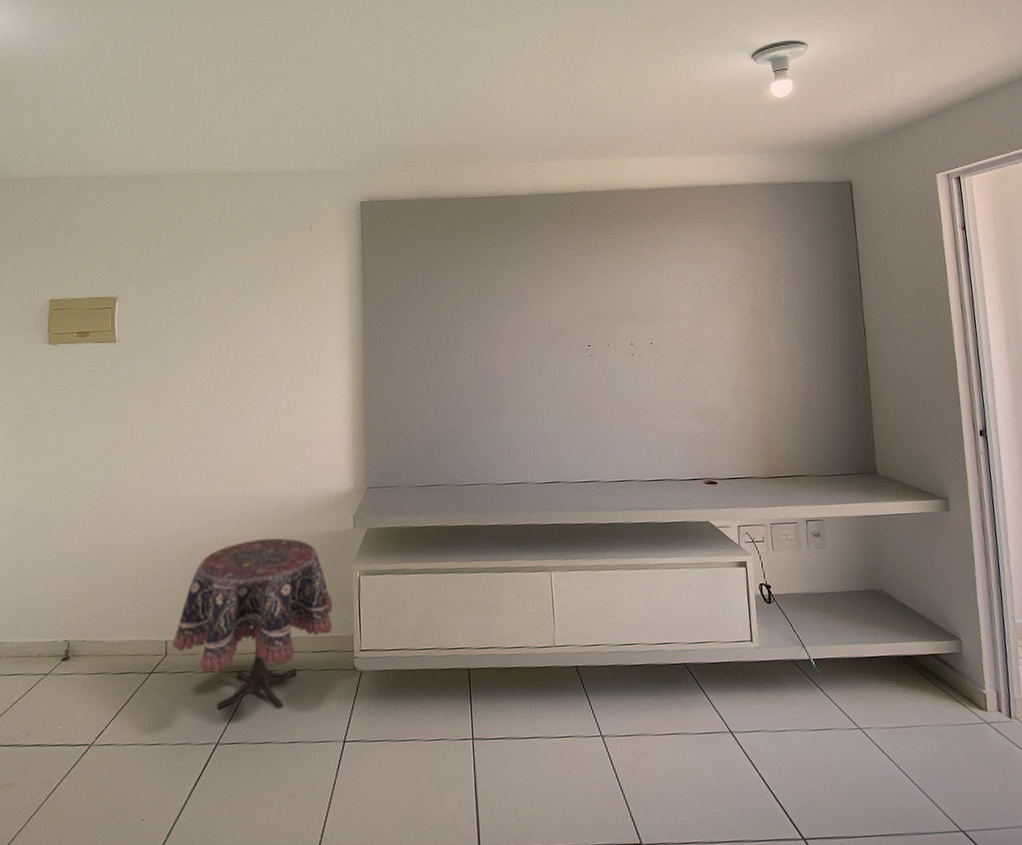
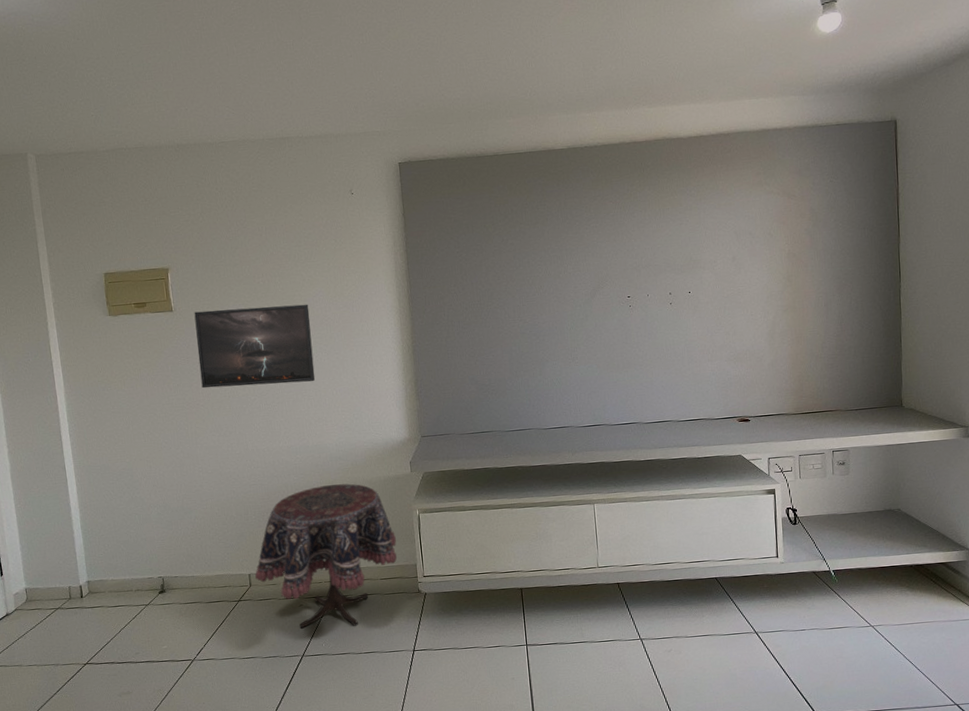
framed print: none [137,340,259,426] -> present [194,304,316,389]

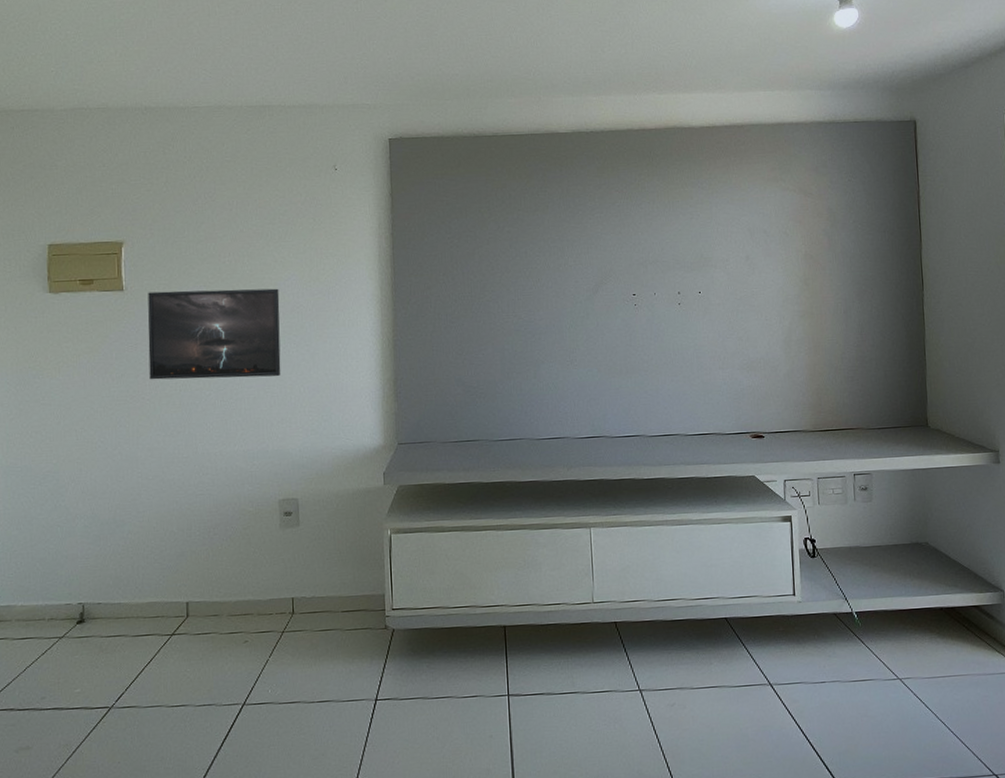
side table: present [255,483,397,629] -> none [194,496,364,671]

